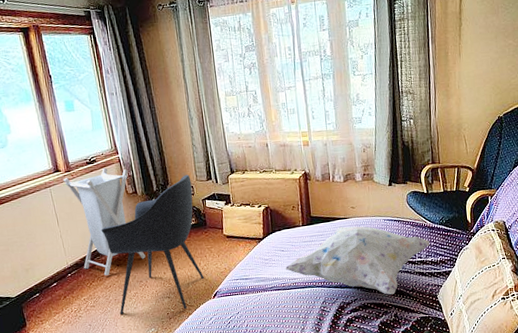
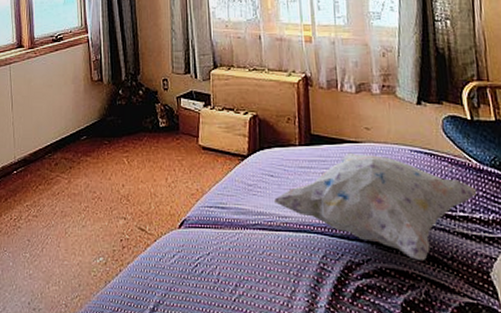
laundry hamper: present [63,168,146,276] -> none [25,48,103,179]
armchair: present [101,174,204,315] -> none [57,64,170,237]

